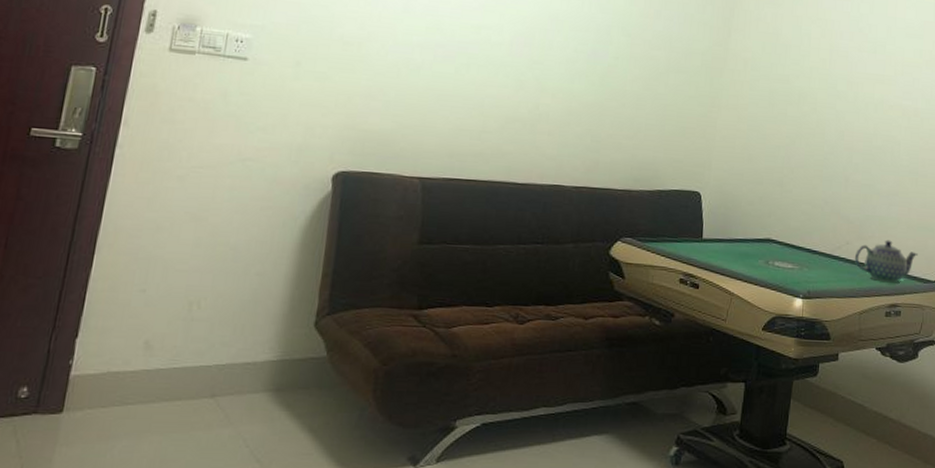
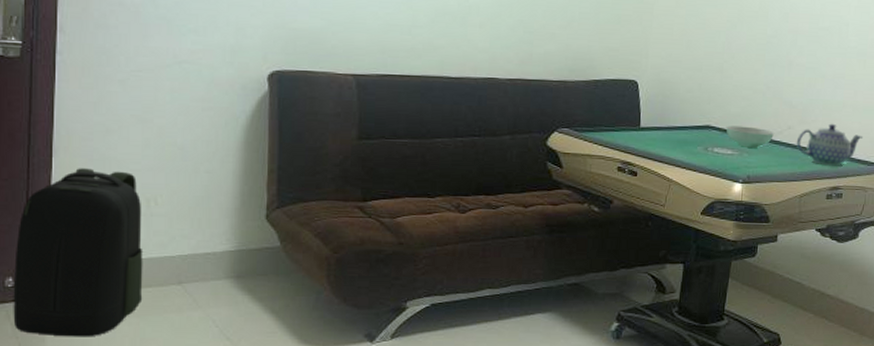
backpack: none [20,267,183,458] -> present [13,168,143,337]
bowl: none [786,239,834,263] -> present [726,125,775,148]

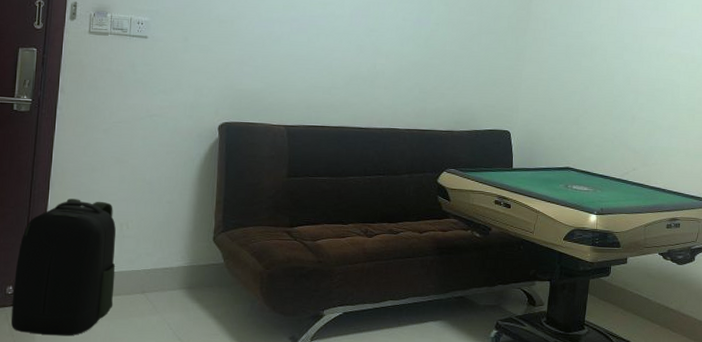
bowl: present [726,125,775,148] -> none [582,167,623,186]
teapot: present [796,123,862,166] -> none [640,166,694,201]

